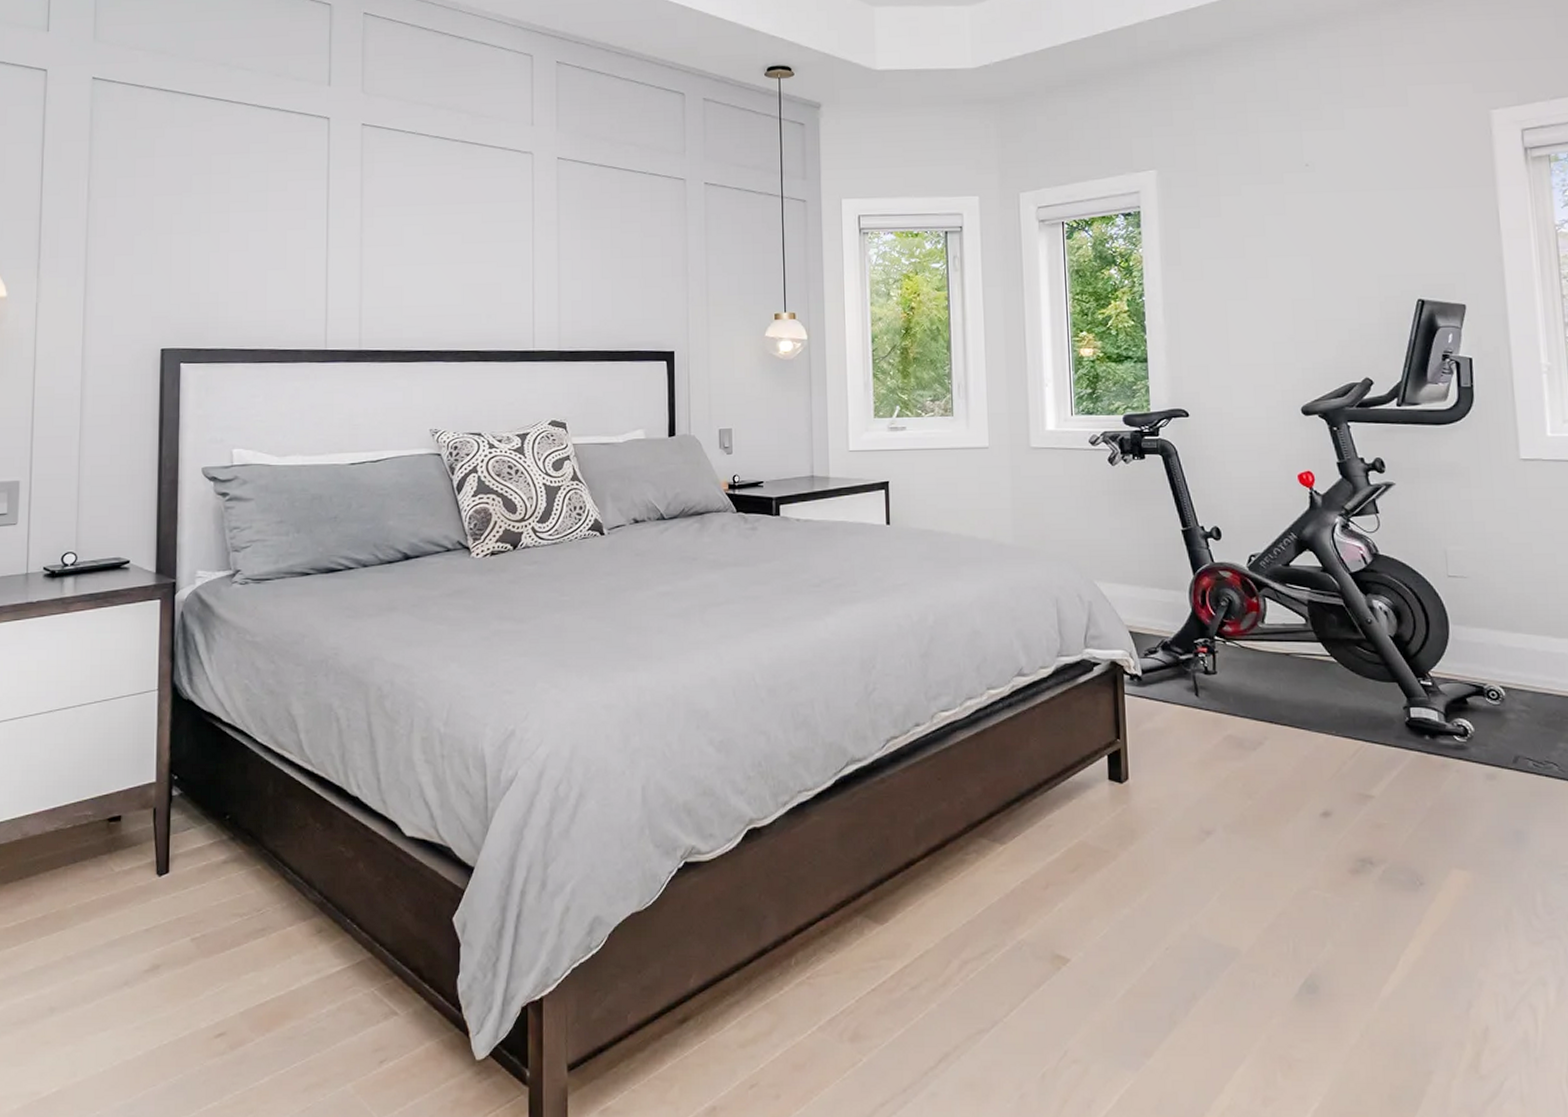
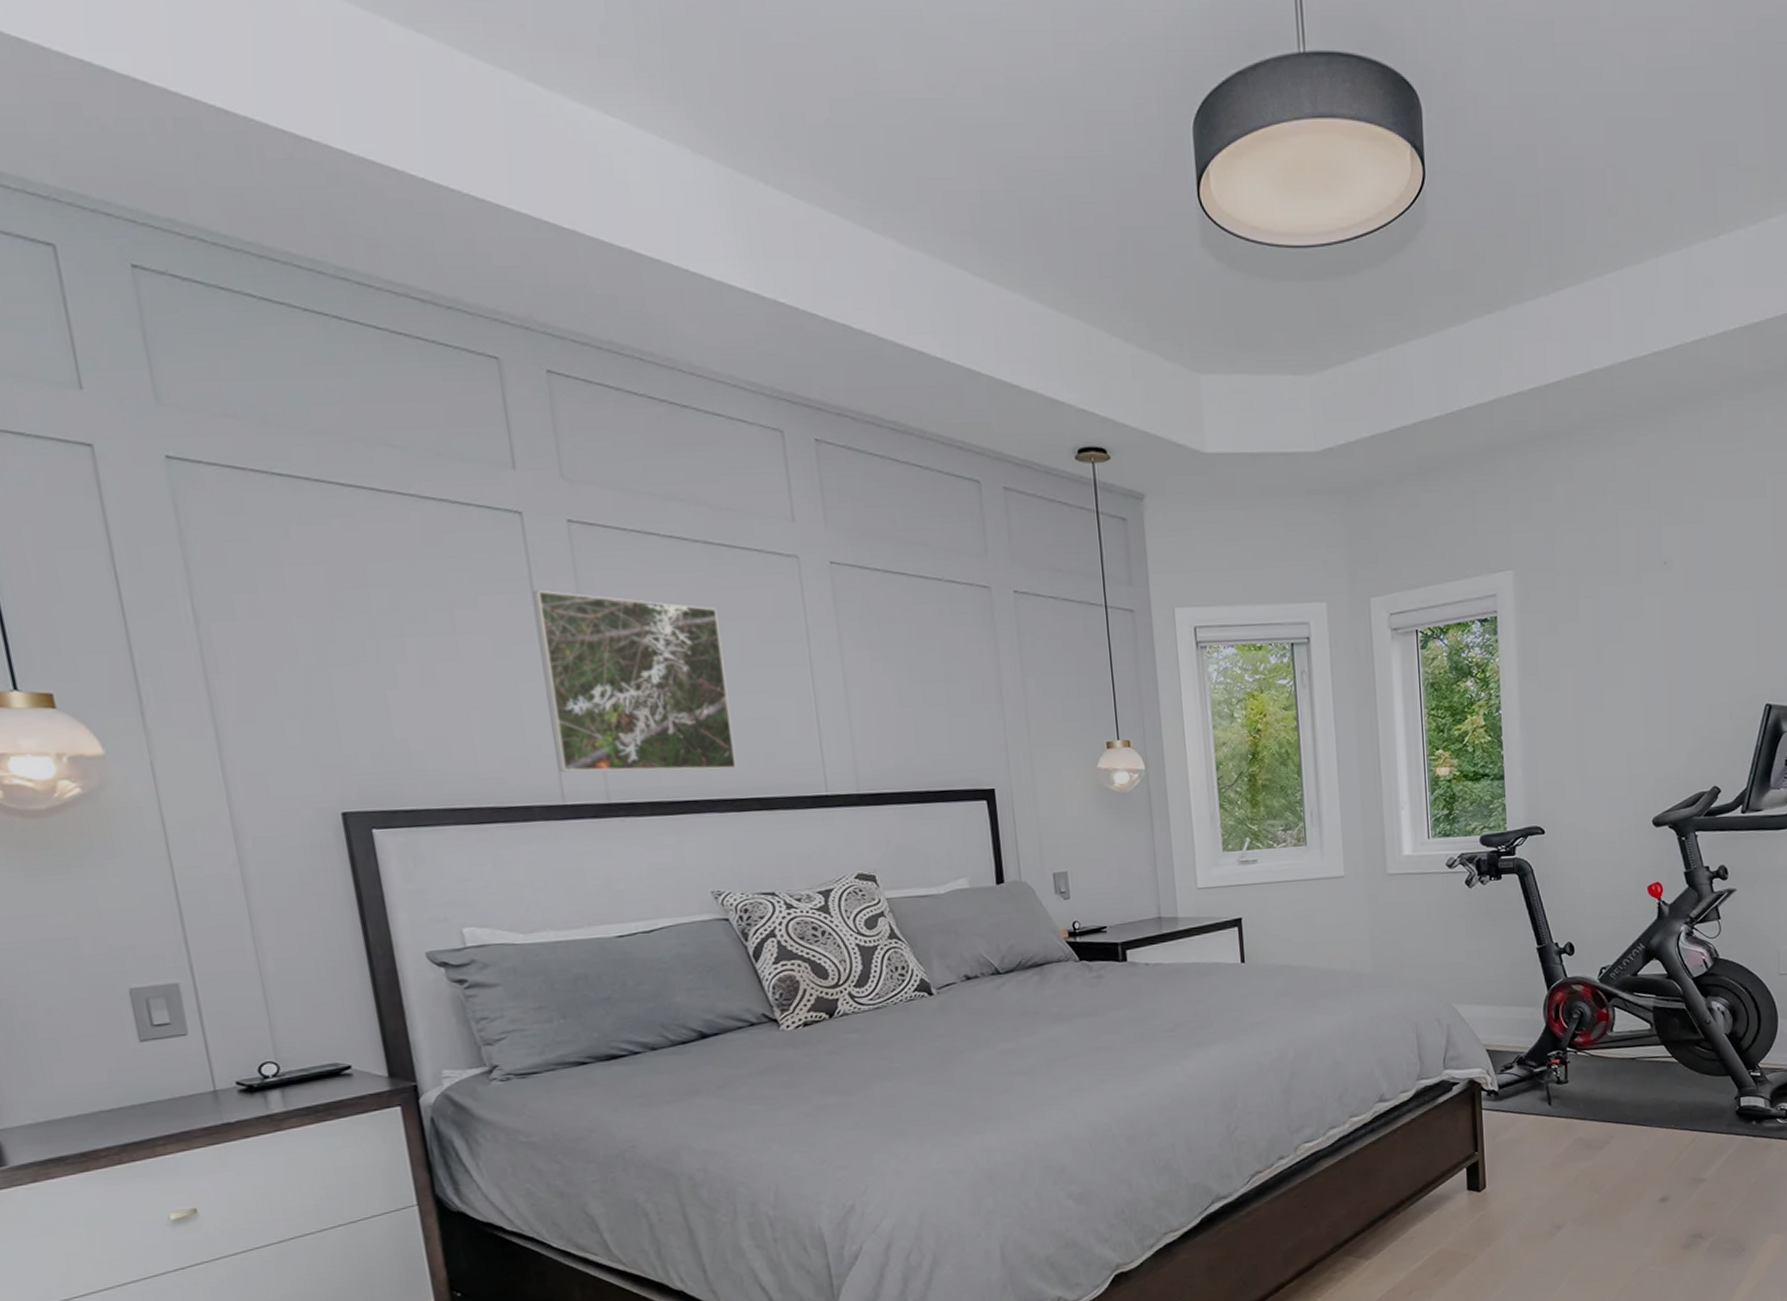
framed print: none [326,177,464,326] -> present [533,590,737,773]

